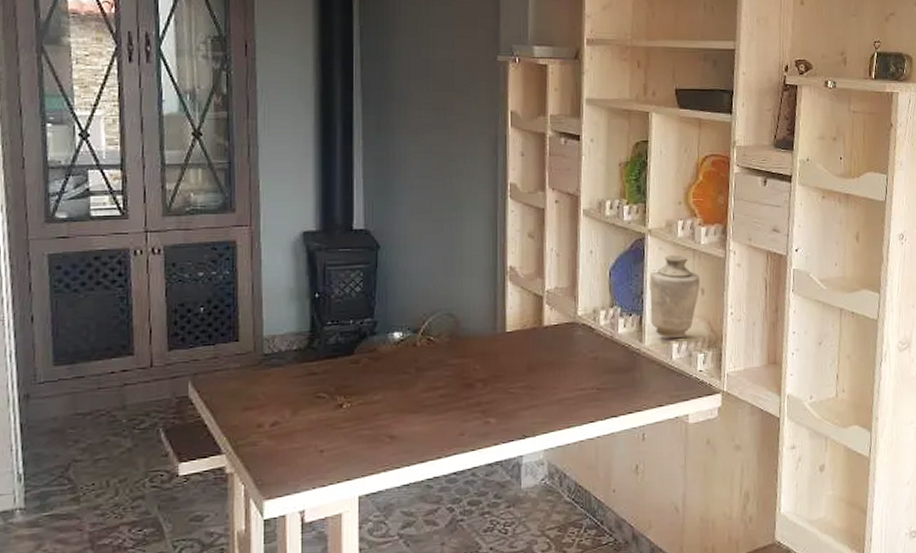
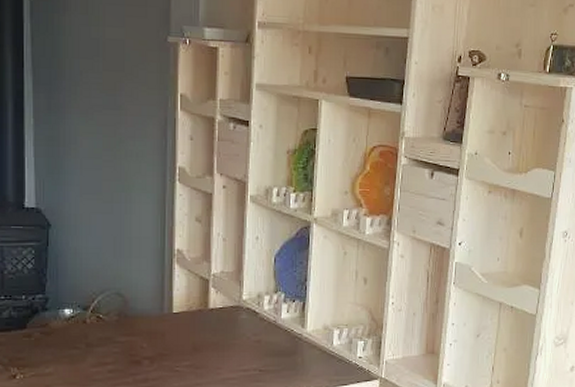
vase: present [649,255,700,338] -> none [313,244,363,325]

